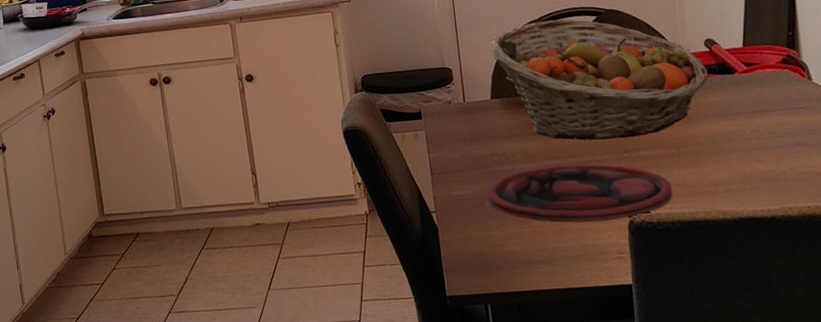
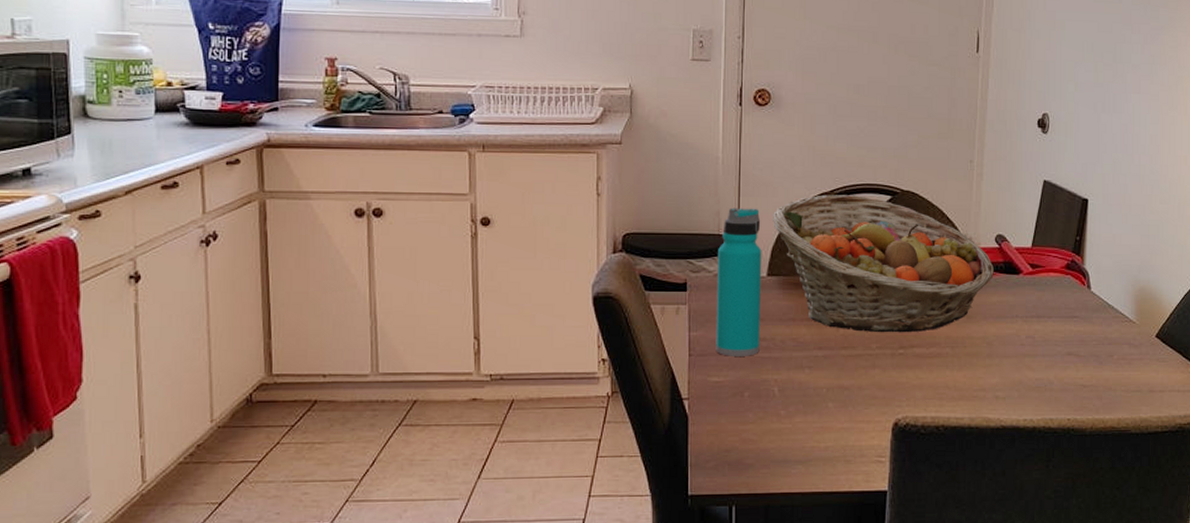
water bottle: none [444,41,494,172] -> present [716,207,762,356]
plate: present [487,164,673,223] -> none [749,357,941,422]

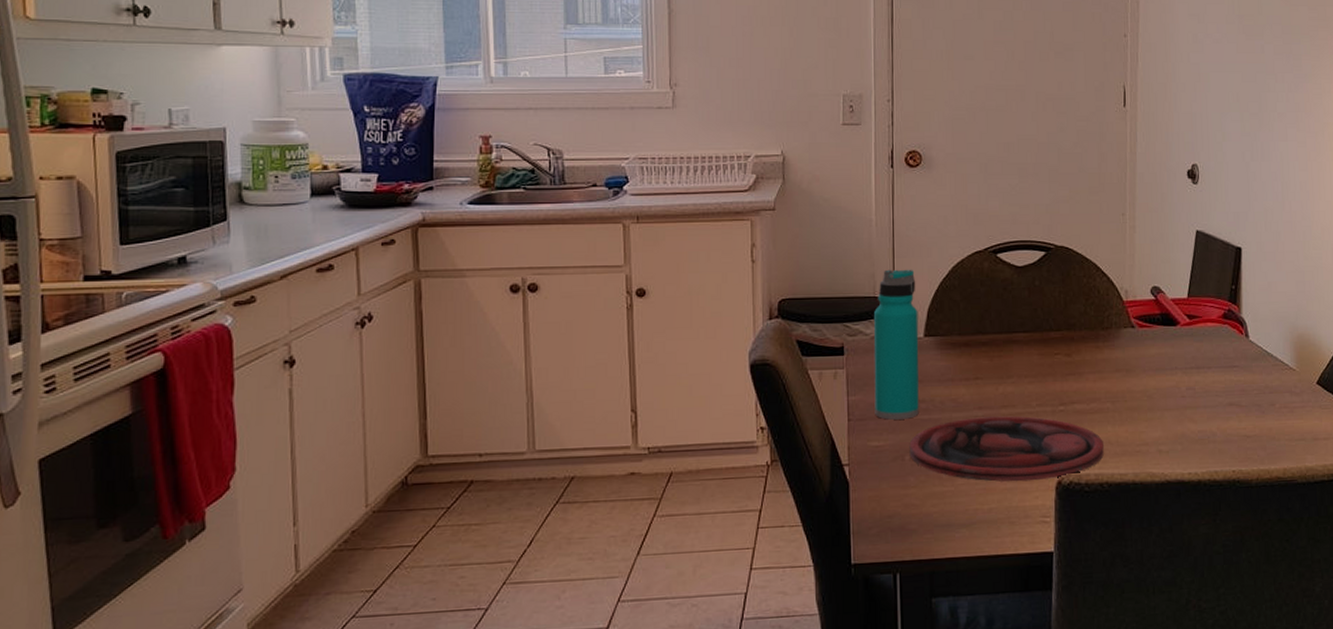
plate: none [749,357,941,422] -> present [909,416,1104,482]
fruit basket: present [773,195,994,333] -> none [928,252,1151,390]

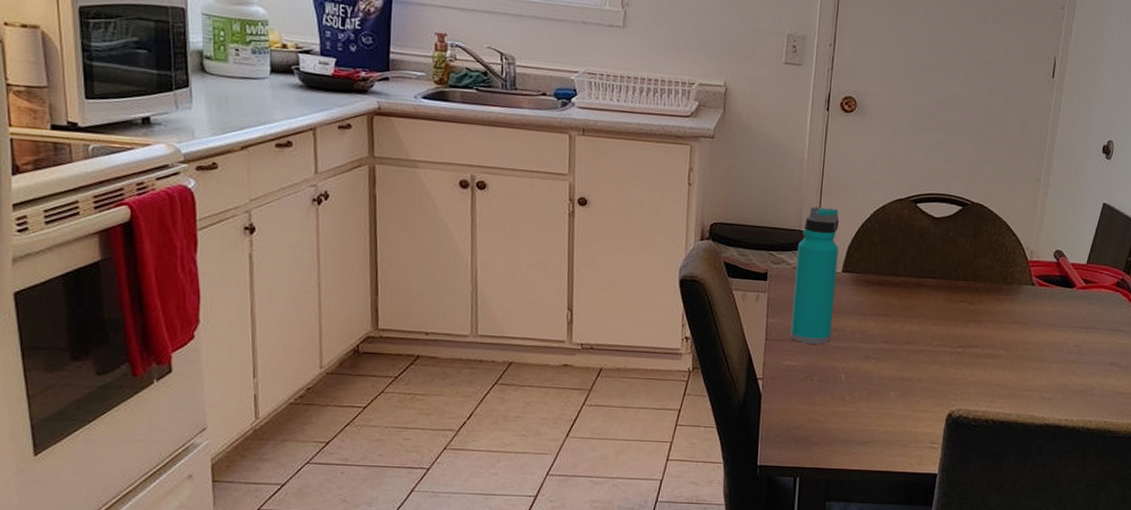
plate: present [909,416,1104,482] -> none [818,349,993,411]

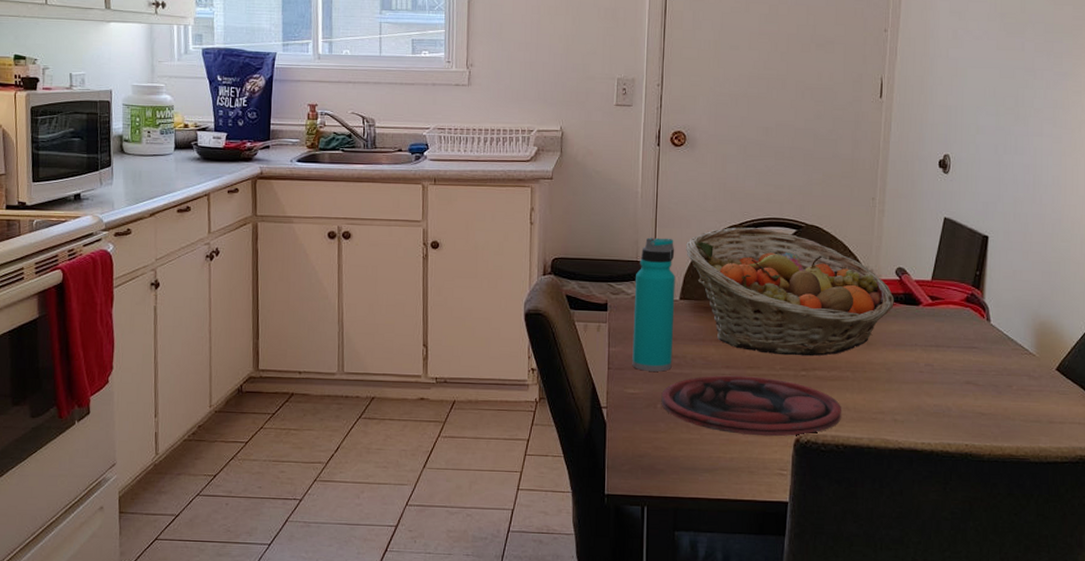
plate: none [818,349,993,411] -> present [661,375,841,437]
fruit basket: none [851,201,1051,334] -> present [686,227,894,357]

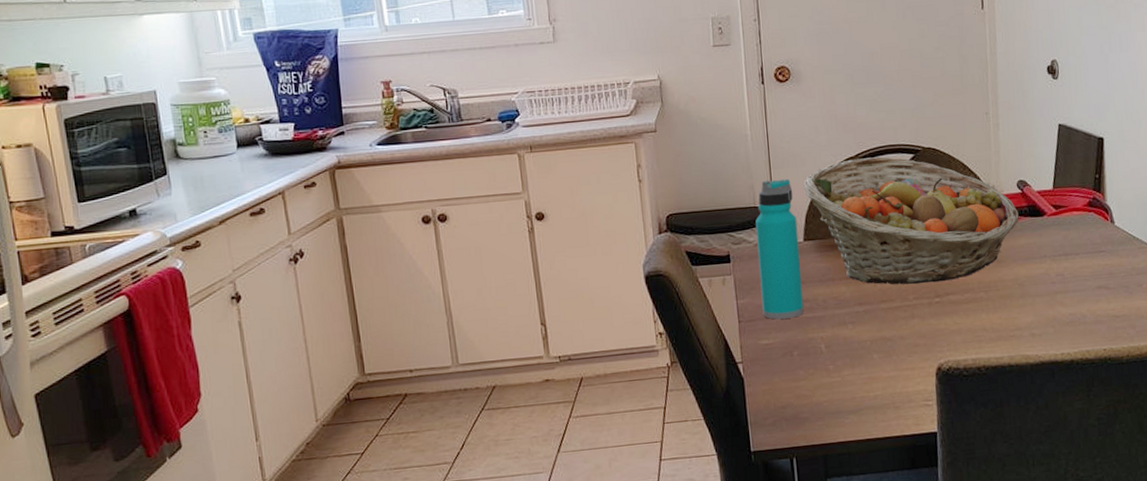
plate: present [661,375,841,437] -> none [796,309,980,371]

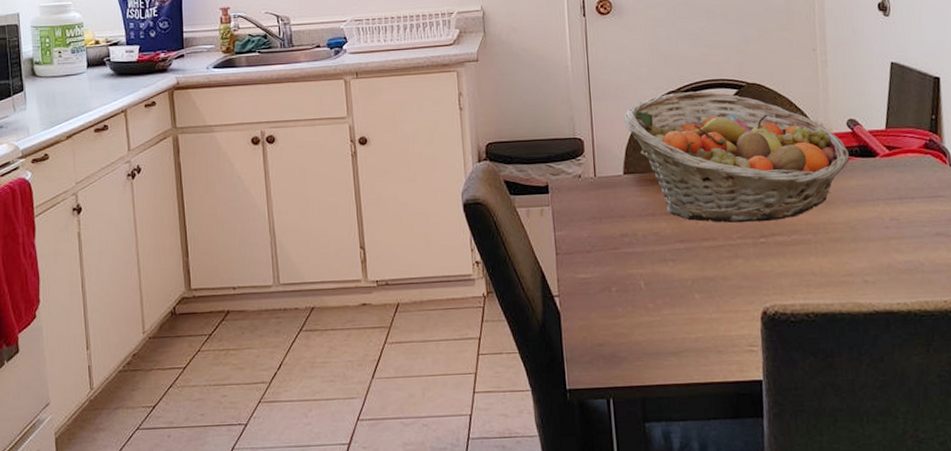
water bottle: present [755,178,804,320] -> none [575,110,623,253]

